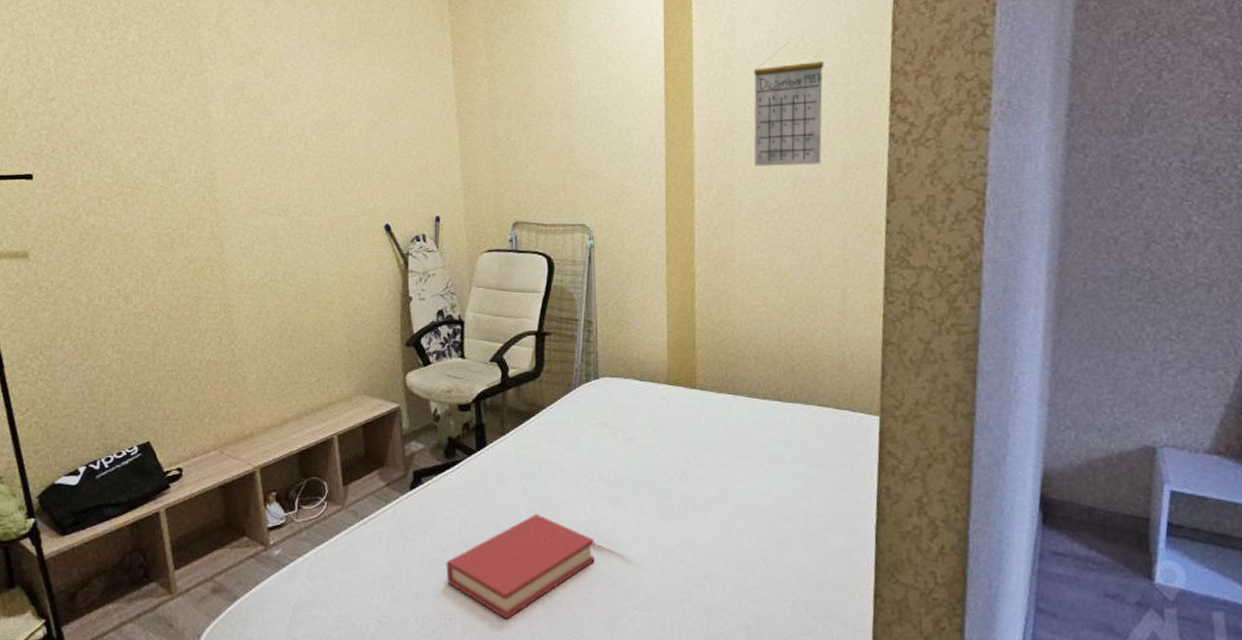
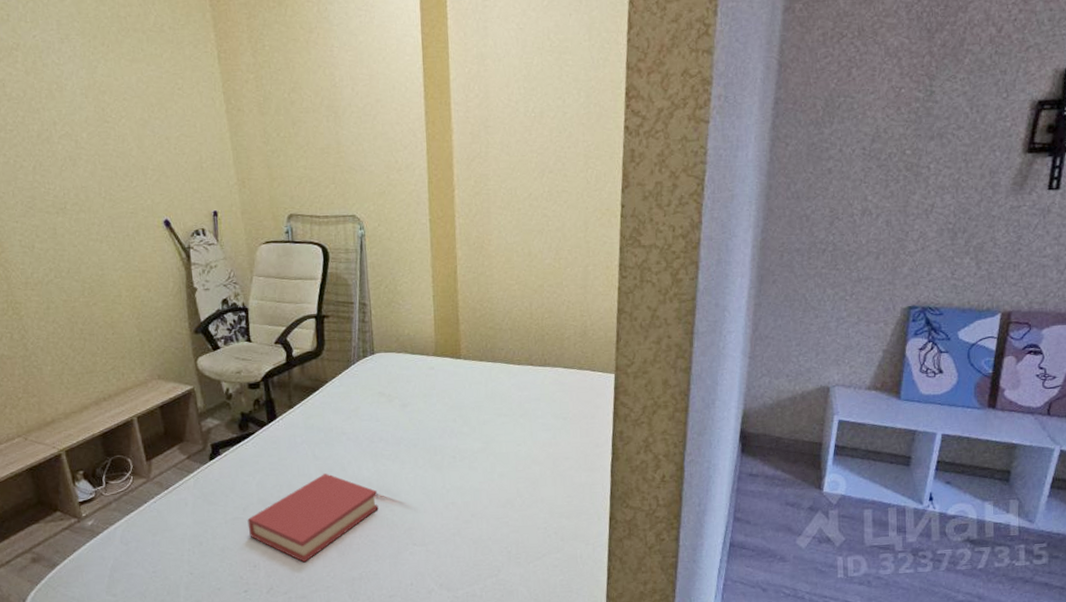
calendar: present [753,41,824,167] -> none [504,39,568,158]

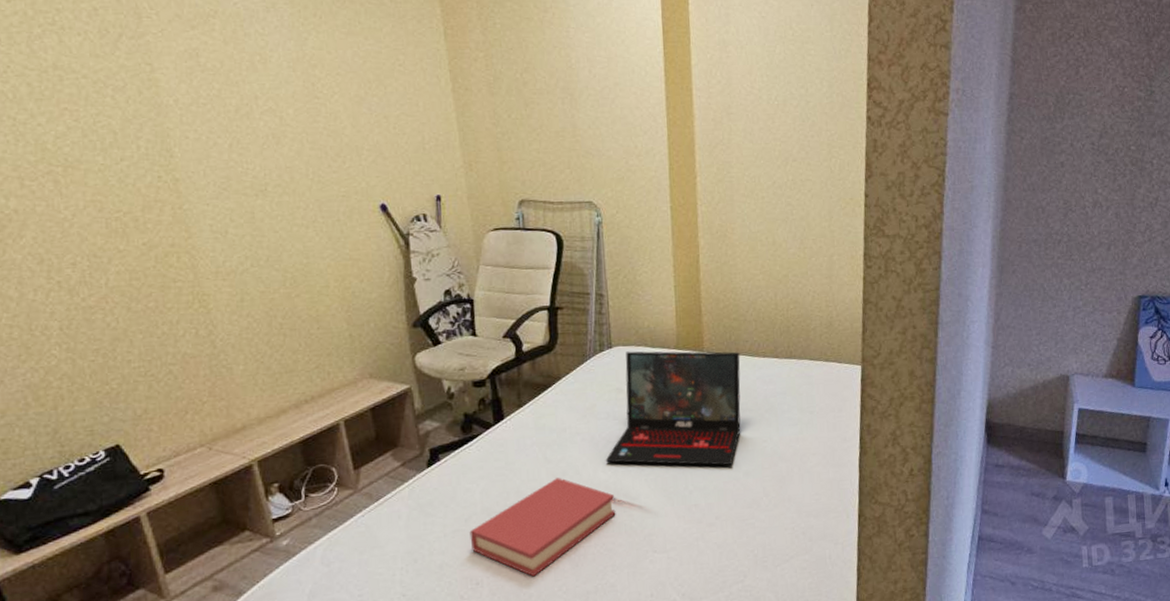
laptop: none [368,357,496,467] -> present [605,351,741,466]

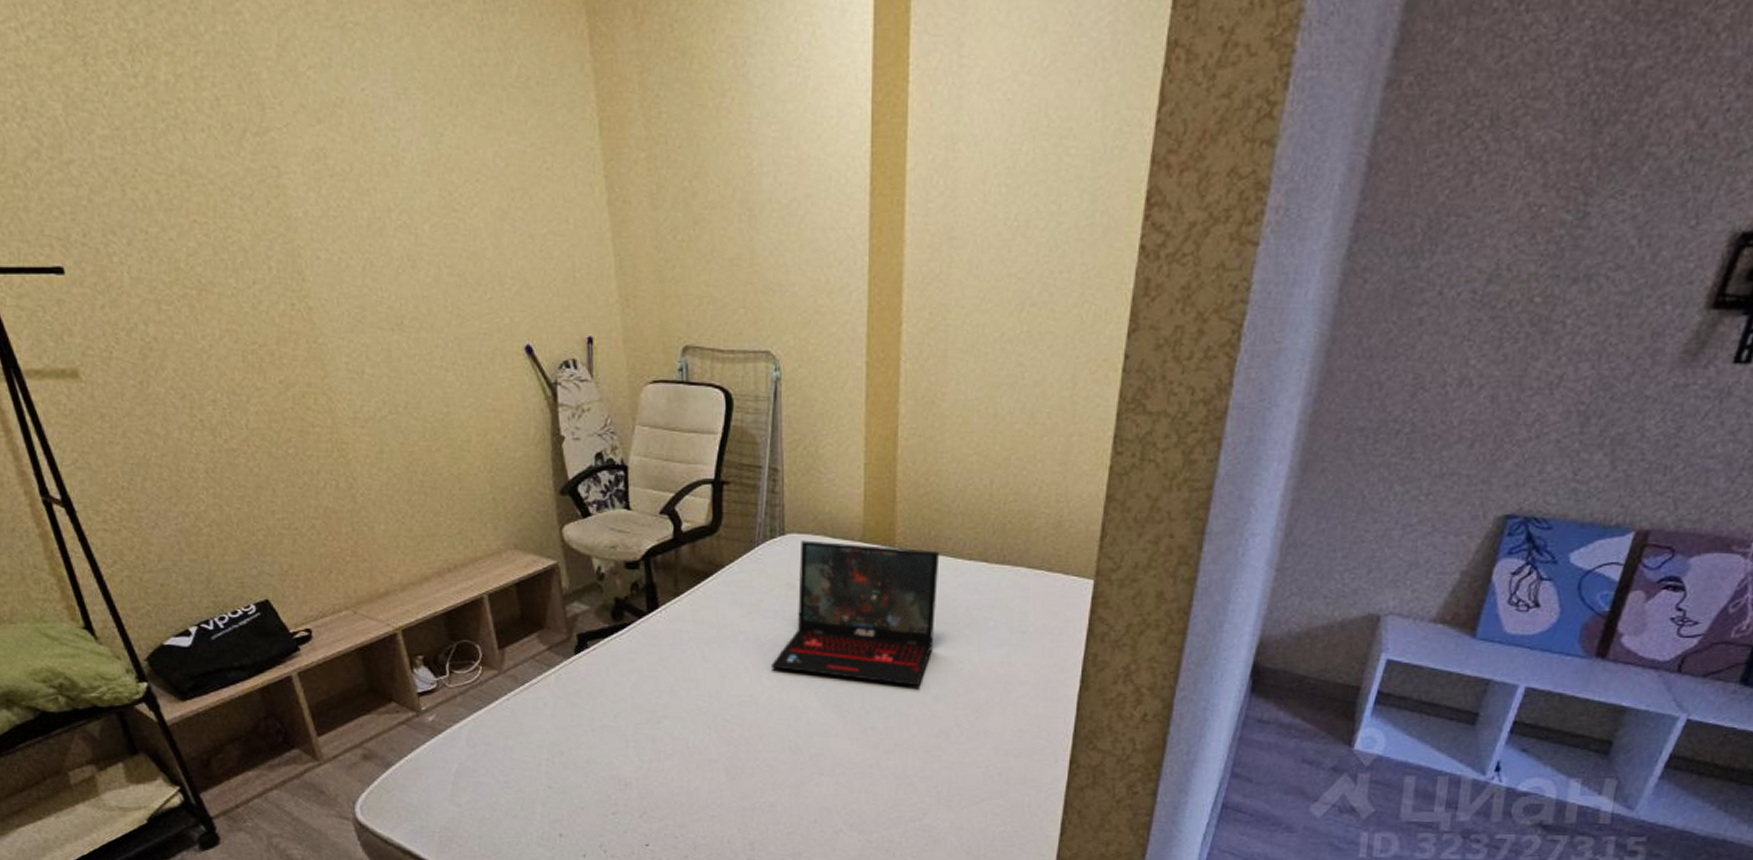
hardback book: present [469,478,616,577] -> none [619,680,780,785]

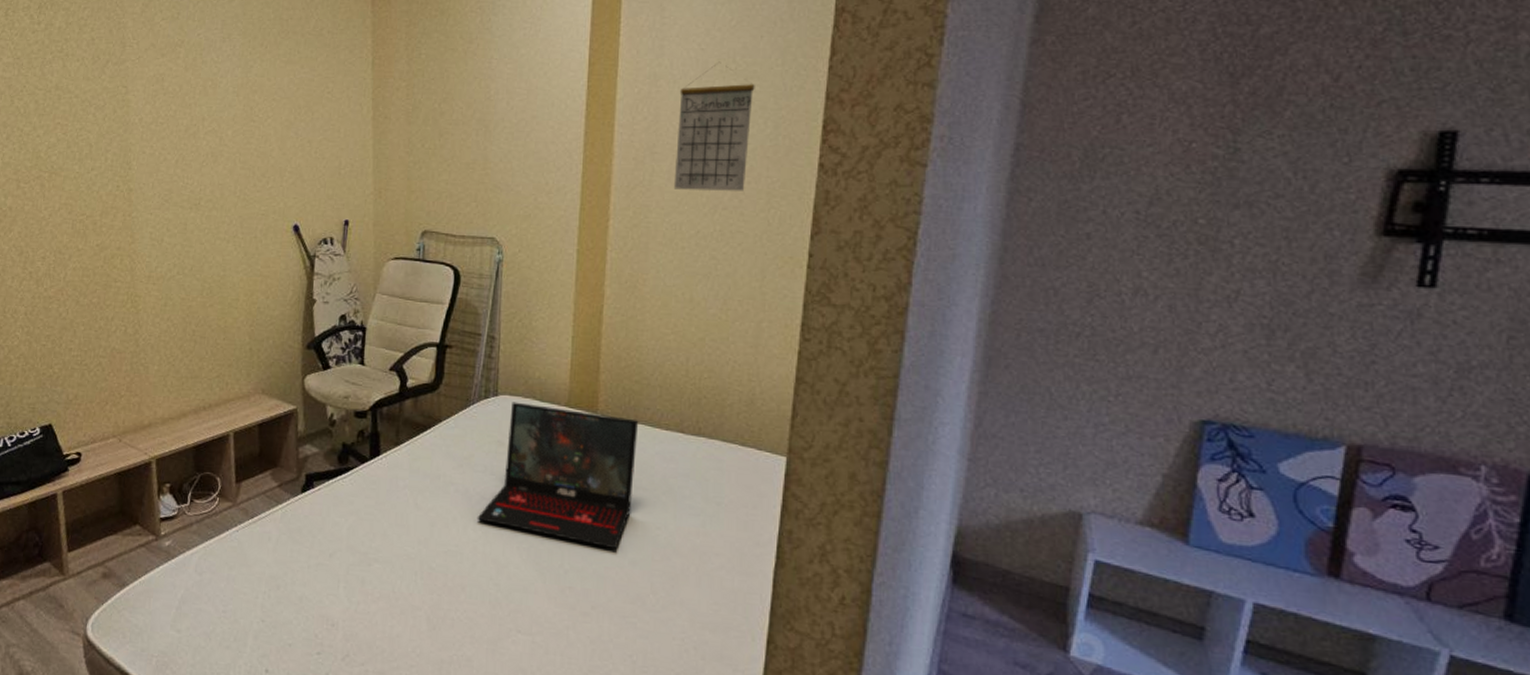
calendar: none [975,116,1070,283] -> present [673,61,755,191]

